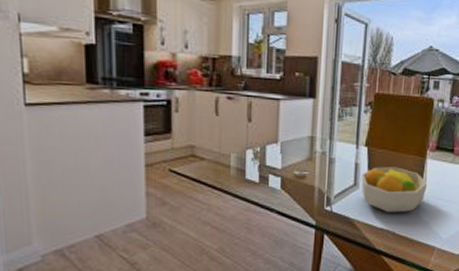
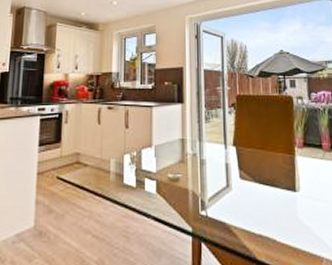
fruit bowl: present [361,167,428,213] -> none [233,166,302,217]

